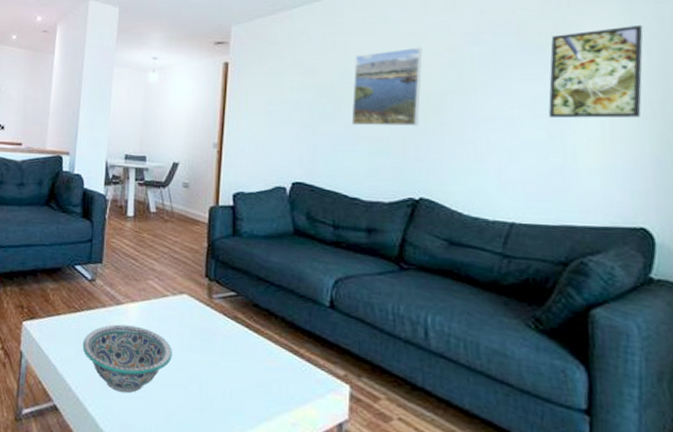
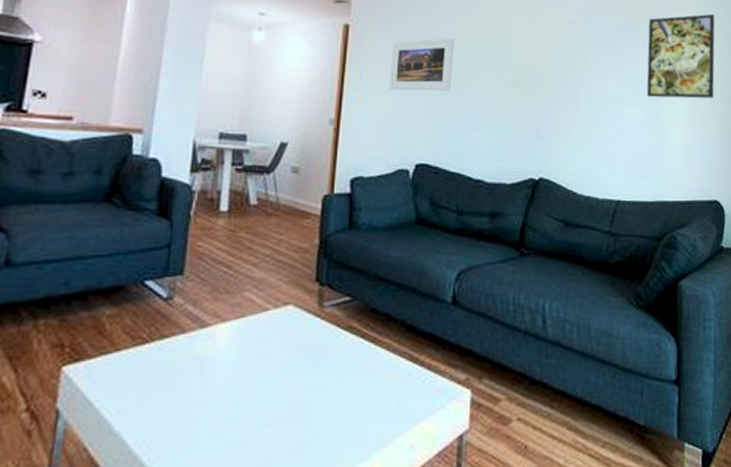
decorative bowl: present [82,324,172,393] -> none [150,353,272,444]
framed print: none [265,68,327,118] -> present [389,38,454,91]
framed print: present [351,47,423,126] -> none [476,21,543,103]

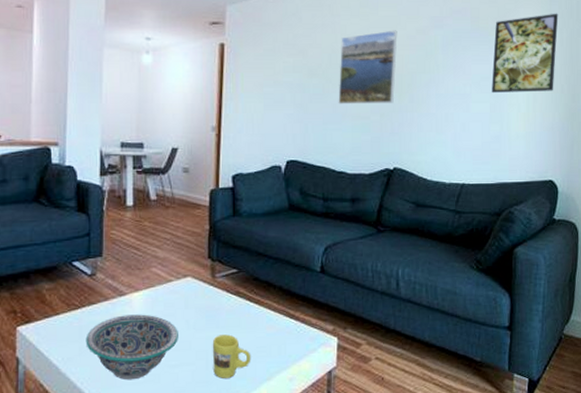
decorative bowl: none [150,353,272,444] -> present [85,314,178,380]
mug: none [314,383,363,444] -> present [212,334,251,379]
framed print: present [389,38,454,91] -> none [261,50,317,98]
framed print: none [476,21,543,103] -> present [338,30,398,104]

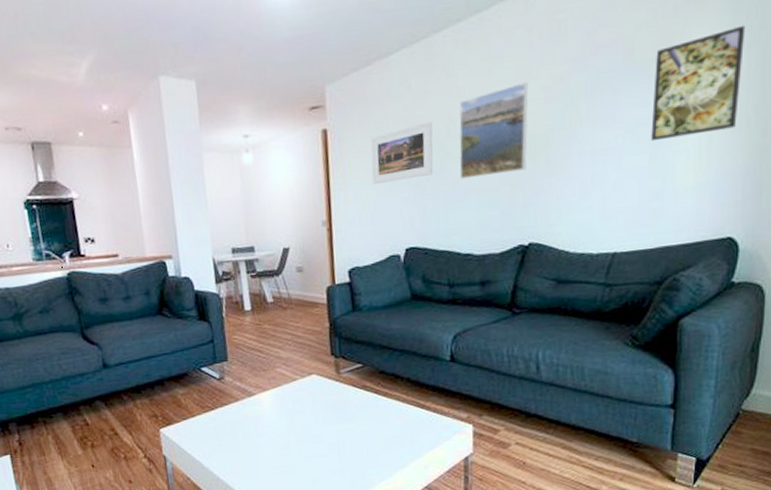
decorative bowl: present [85,314,178,380] -> none [222,412,310,472]
mug: present [212,334,251,379] -> none [343,427,384,468]
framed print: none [261,50,317,98] -> present [370,121,434,184]

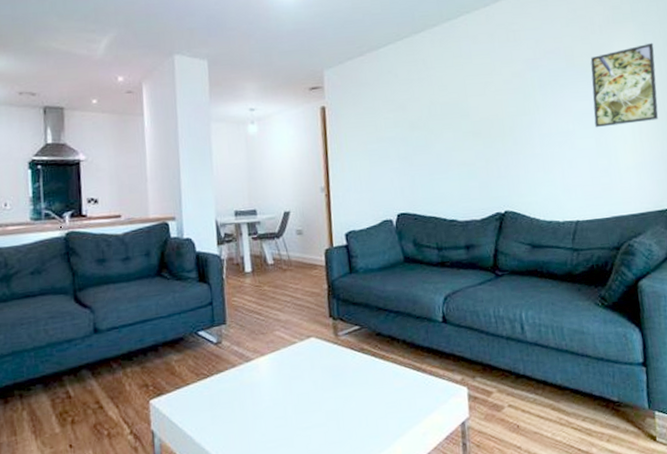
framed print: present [370,121,434,184] -> none [364,103,419,156]
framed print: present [459,82,528,180] -> none [438,76,498,154]

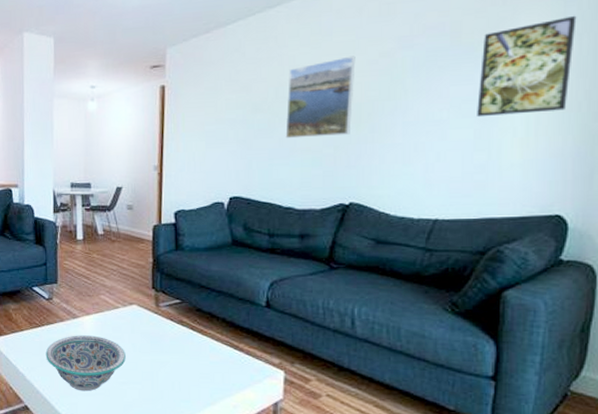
decorative bowl: none [216,378,308,446] -> present [45,335,126,392]
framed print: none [438,76,498,154] -> present [285,56,356,139]

